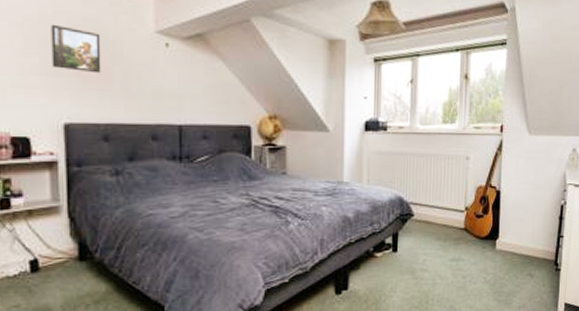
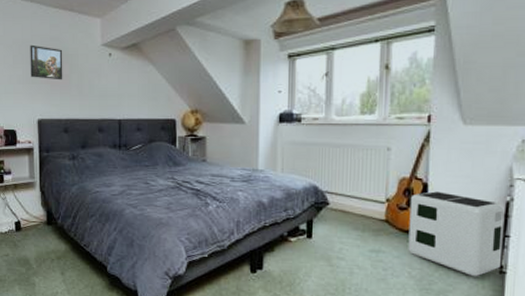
air purifier: none [483,198,560,276] -> present [408,191,505,277]

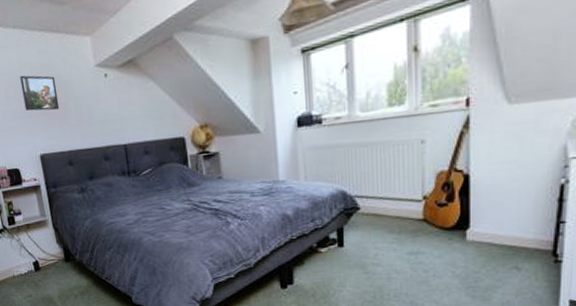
air purifier: present [408,191,505,277] -> none [450,181,560,270]

